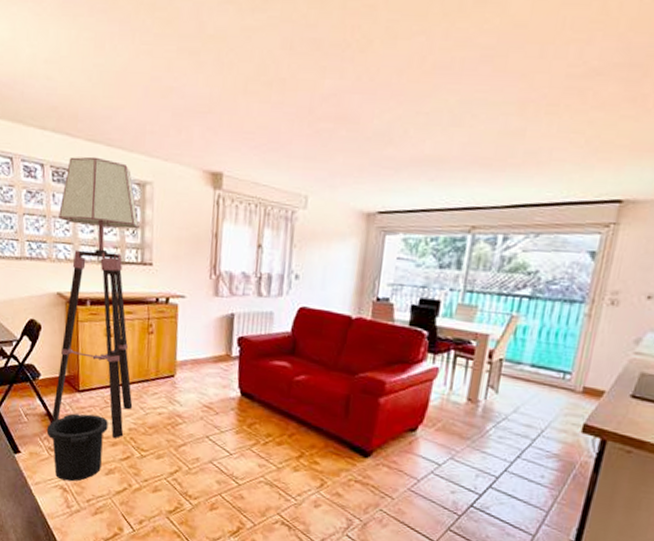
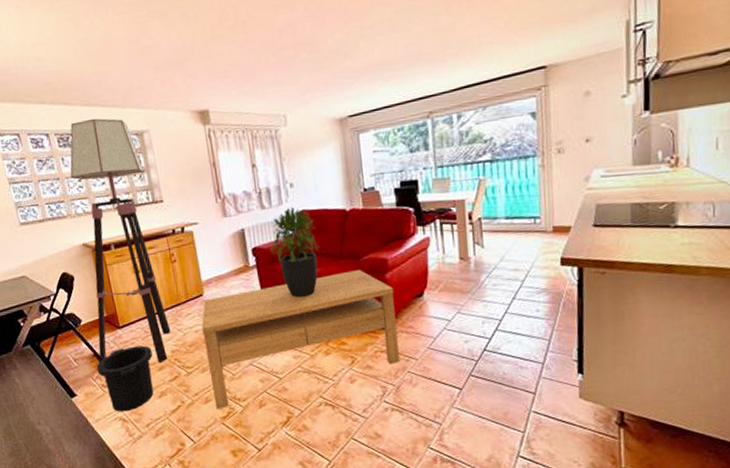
coffee table: none [163,381,385,502] -> present [201,270,401,409]
potted plant: none [257,300,313,404] -> present [269,206,319,297]

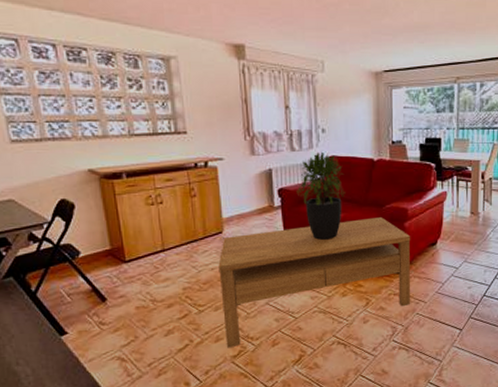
floor lamp: present [70,118,171,362] -> none [79,35,184,300]
trash can: present [96,345,154,412] -> none [94,282,161,351]

